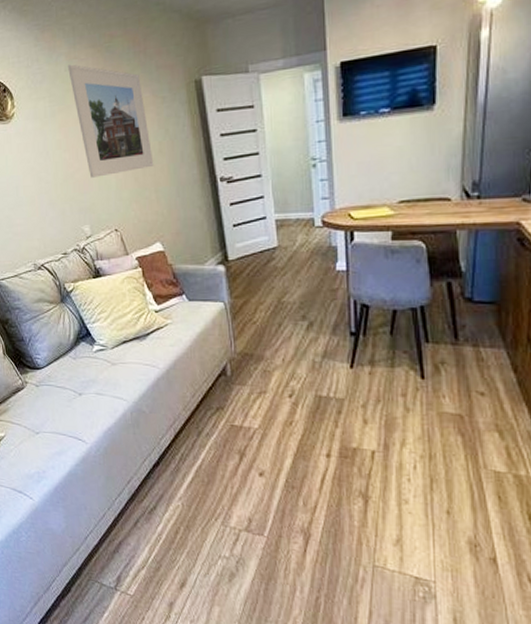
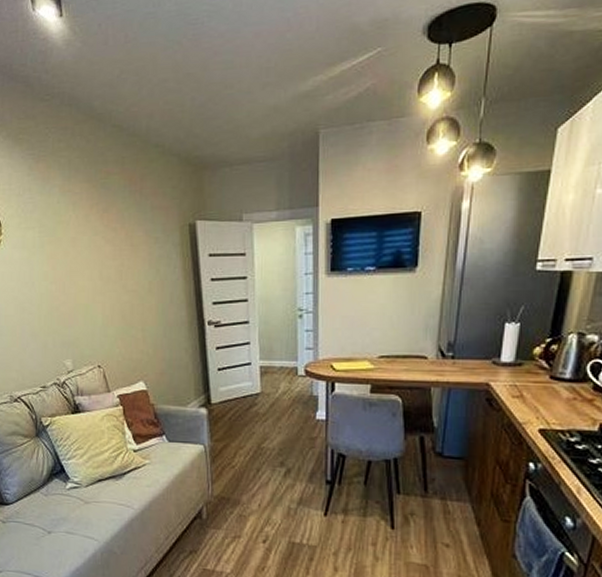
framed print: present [68,64,154,178] -> none [61,197,142,312]

